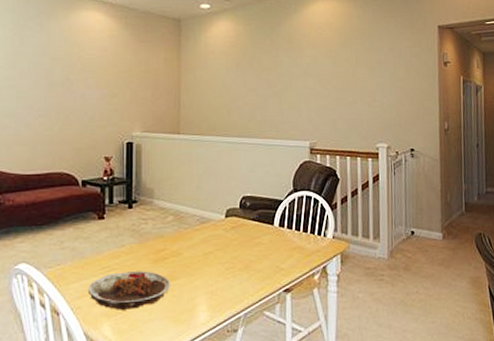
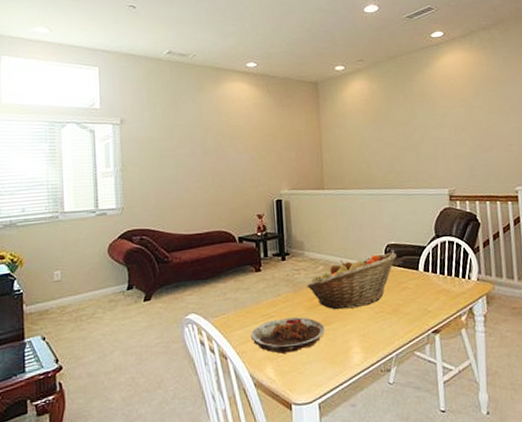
fruit basket: none [154,204,252,264] -> present [307,251,396,310]

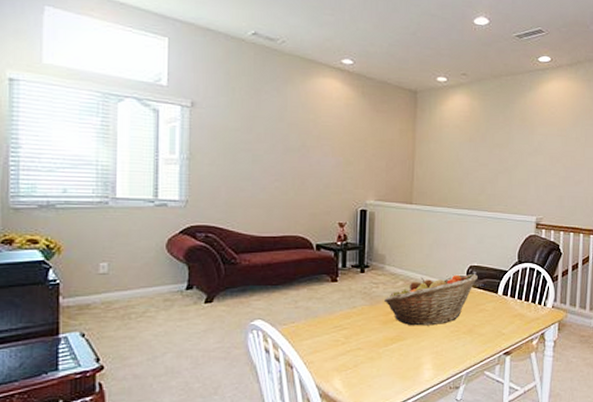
plate: present [251,317,325,354] -> none [321,331,398,366]

